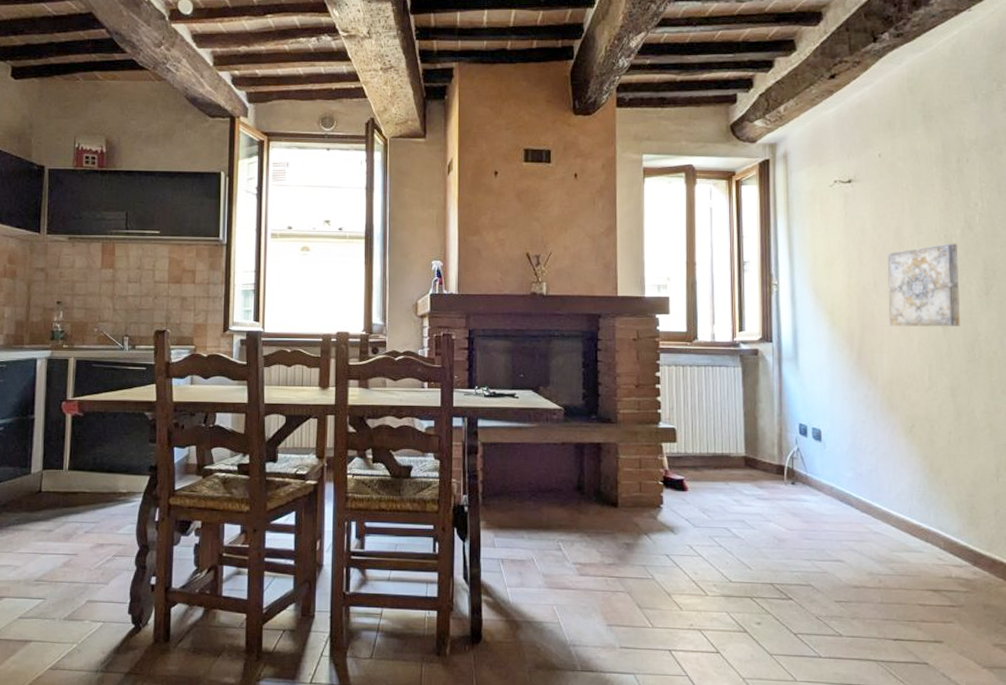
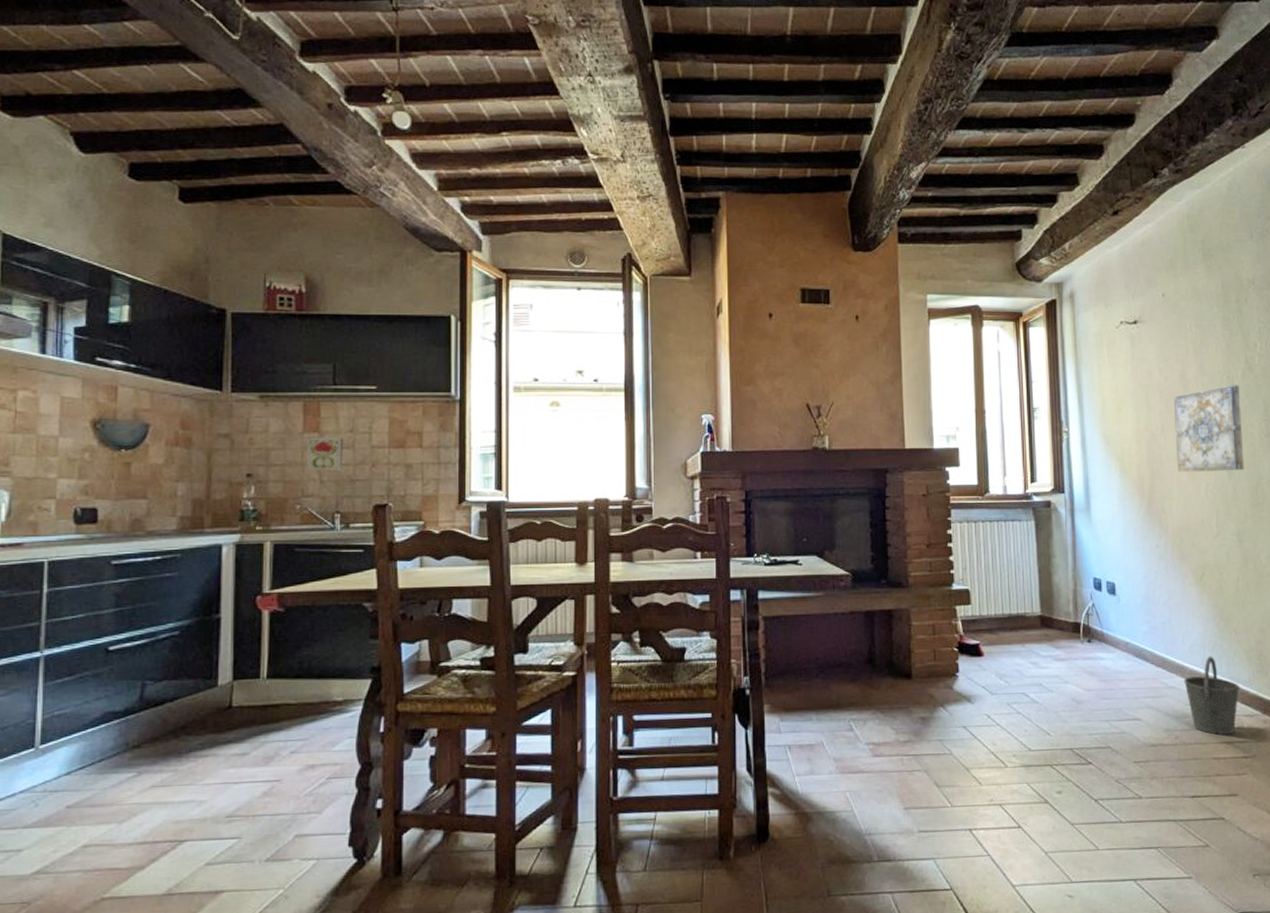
decorative tile: none [103,272,133,300] -> present [306,437,344,470]
bucket: none [890,505,949,584] -> present [1184,656,1240,736]

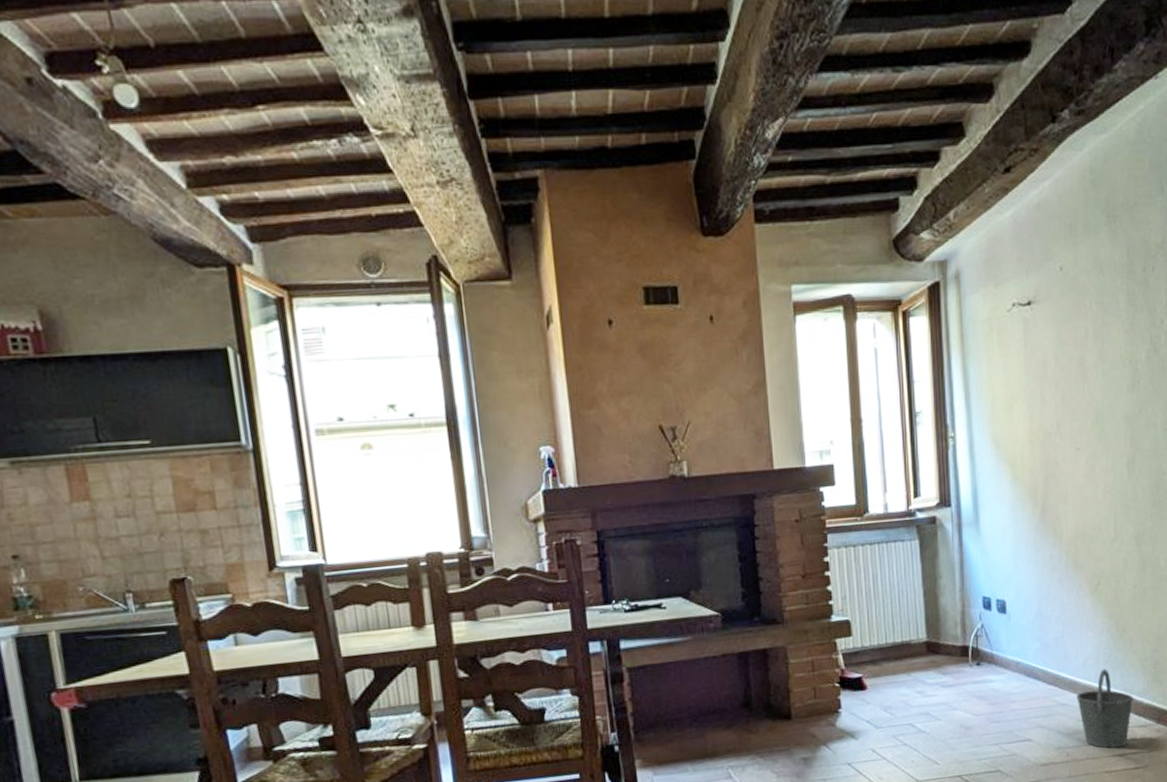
decorative tile: present [306,437,344,470] -> none [78,504,126,546]
wall art: present [1173,385,1244,472] -> none [1070,370,1146,474]

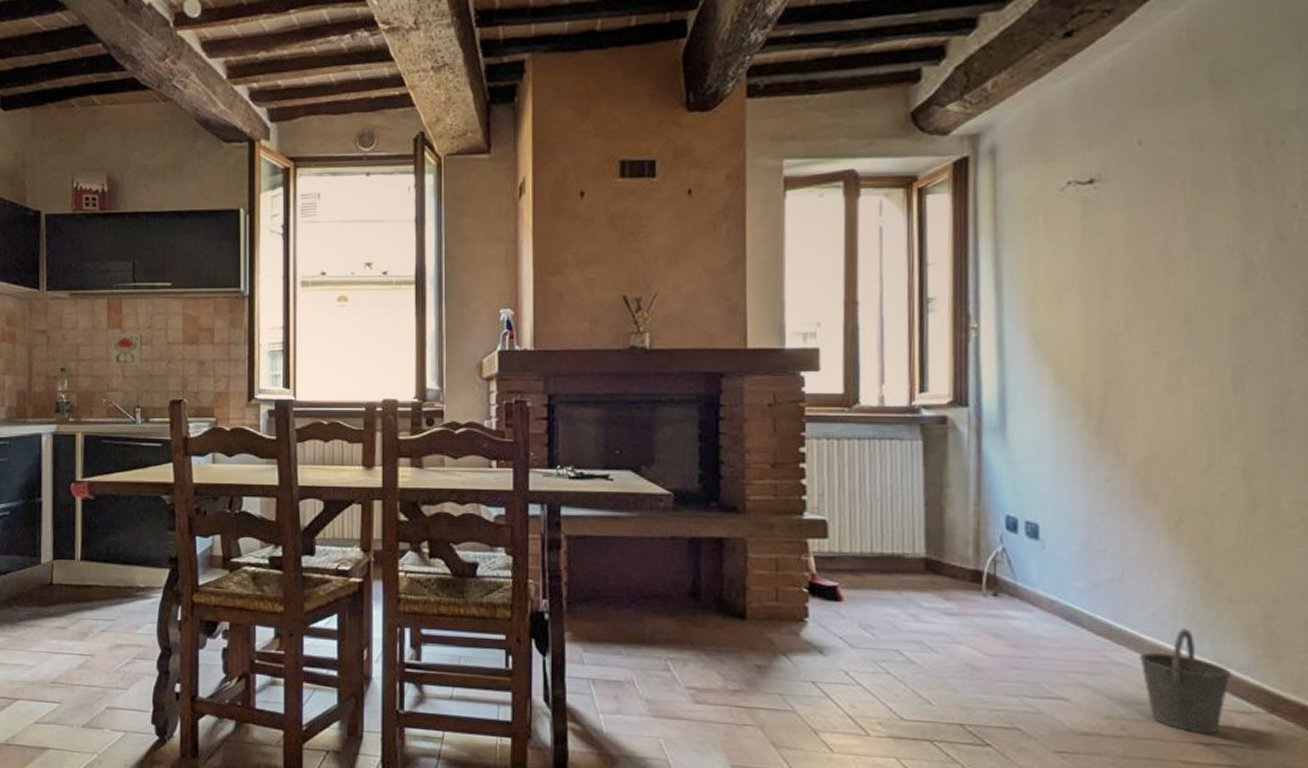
decorative tile: none [78,504,126,546] -> present [110,333,143,366]

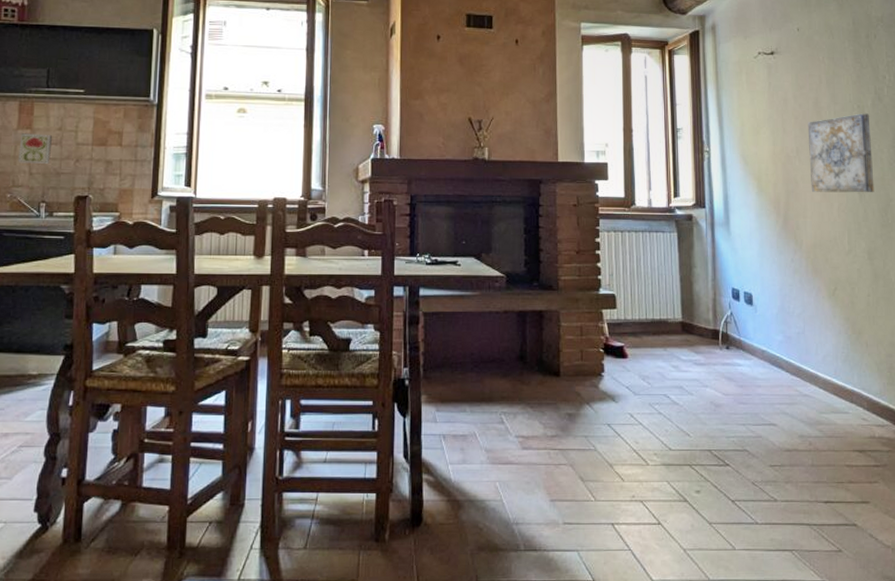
bucket: present [1140,628,1232,735] -> none [818,367,872,444]
wall art: none [1147,263,1263,383] -> present [807,113,874,193]

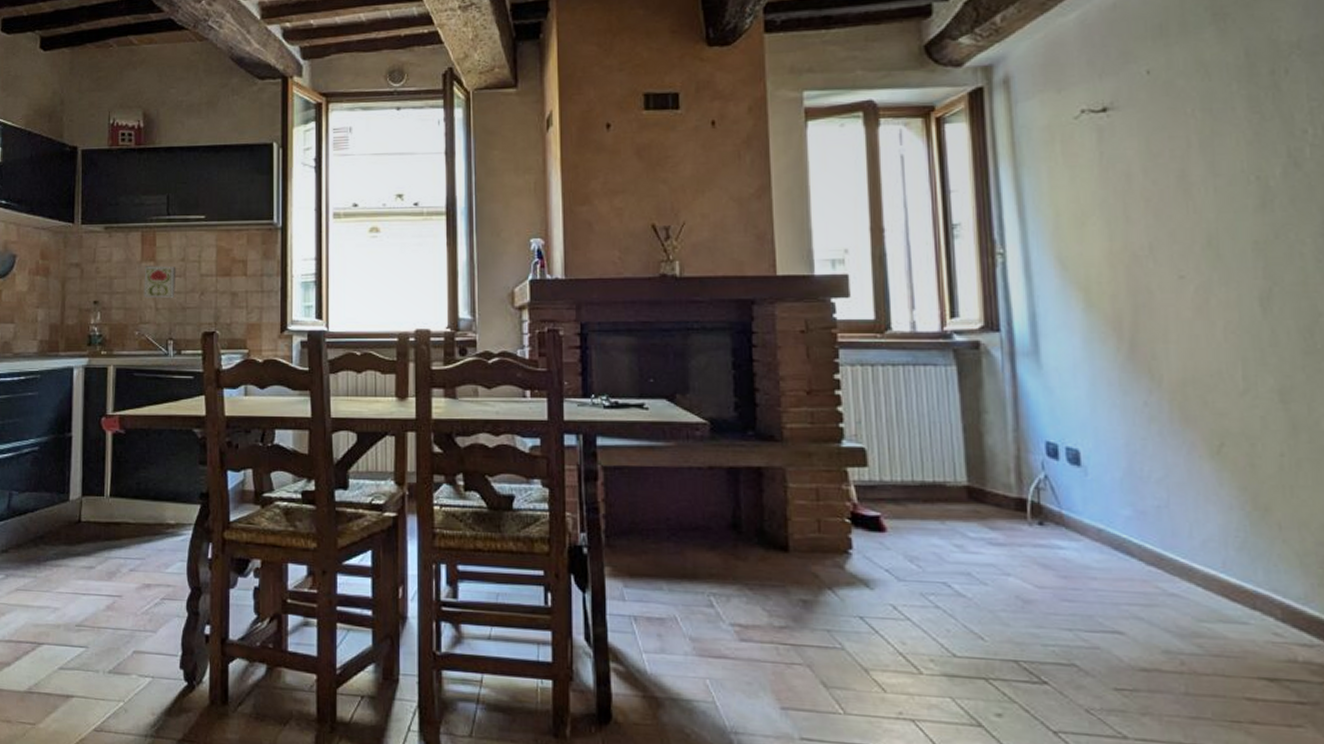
wall art: present [807,113,874,193] -> none [1167,187,1290,306]

